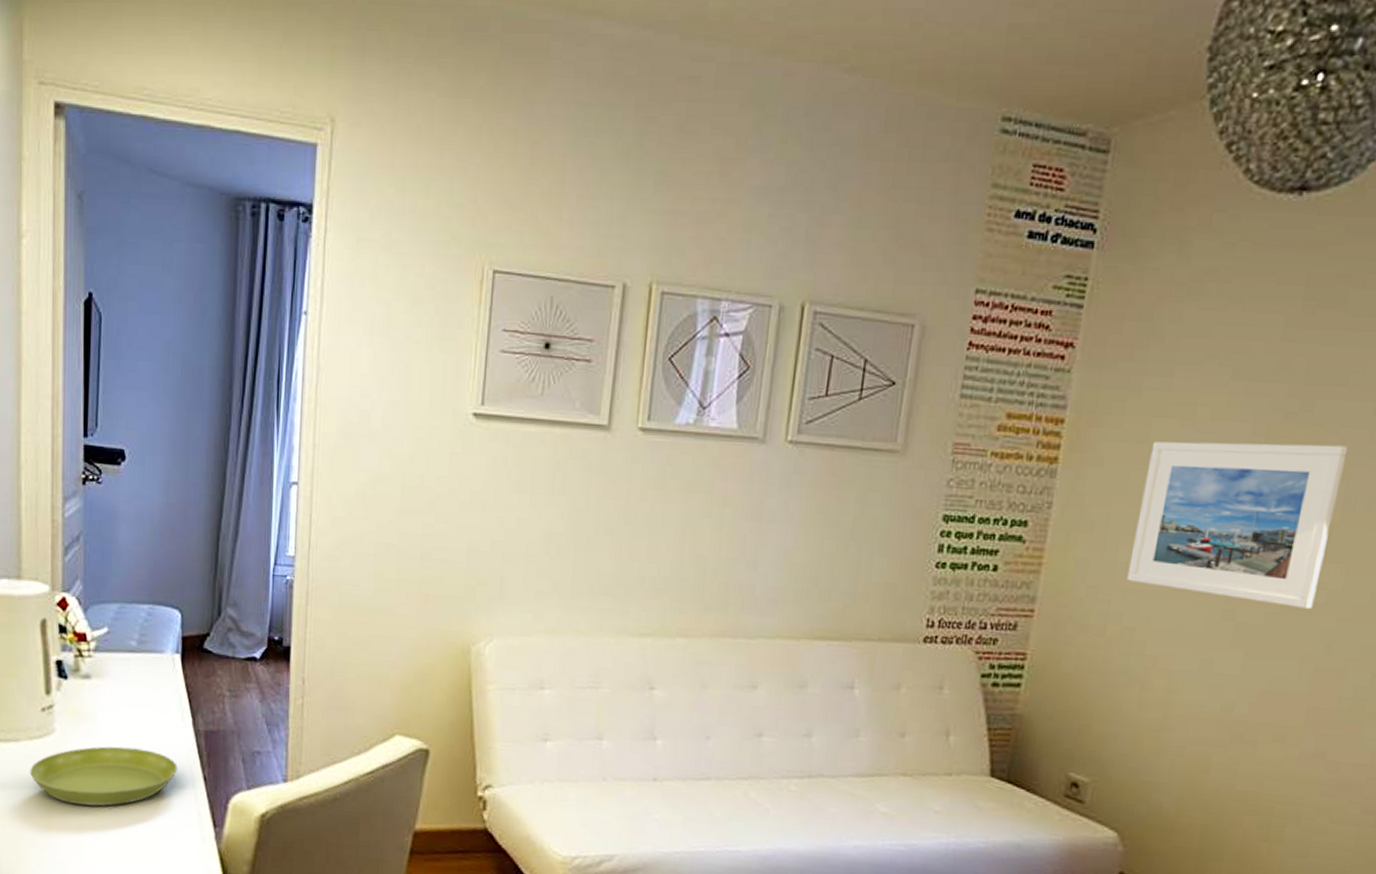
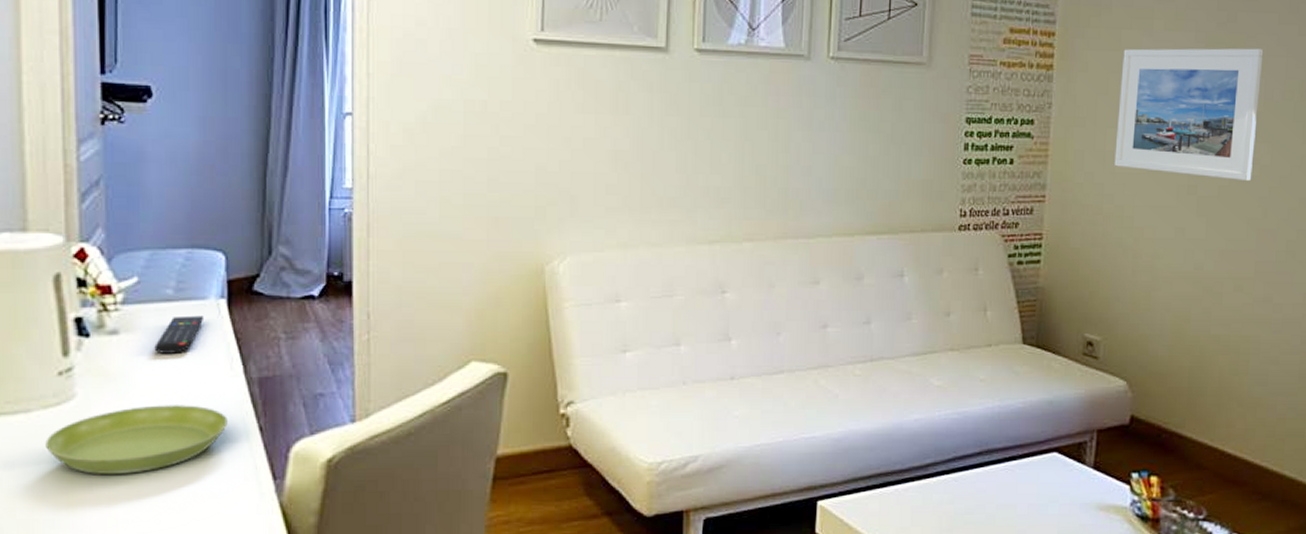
remote control: none [119,667,162,701] -> present [154,315,205,354]

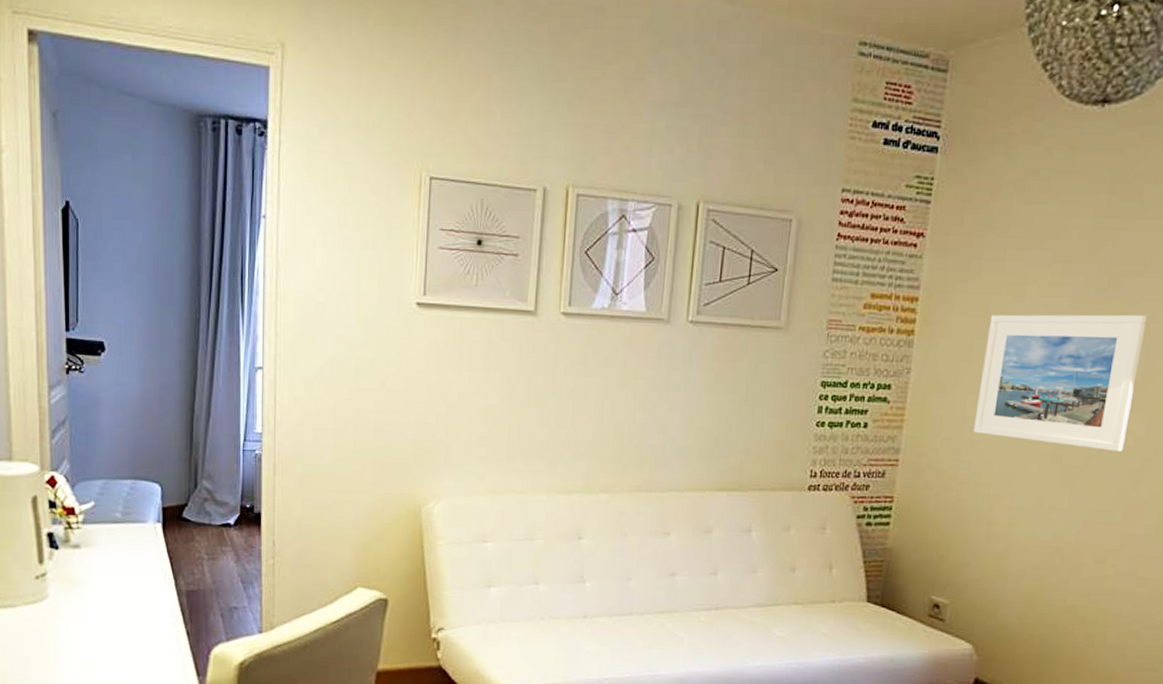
saucer: present [45,405,228,475] -> none [27,608,162,662]
remote control: present [154,315,205,354] -> none [107,535,145,567]

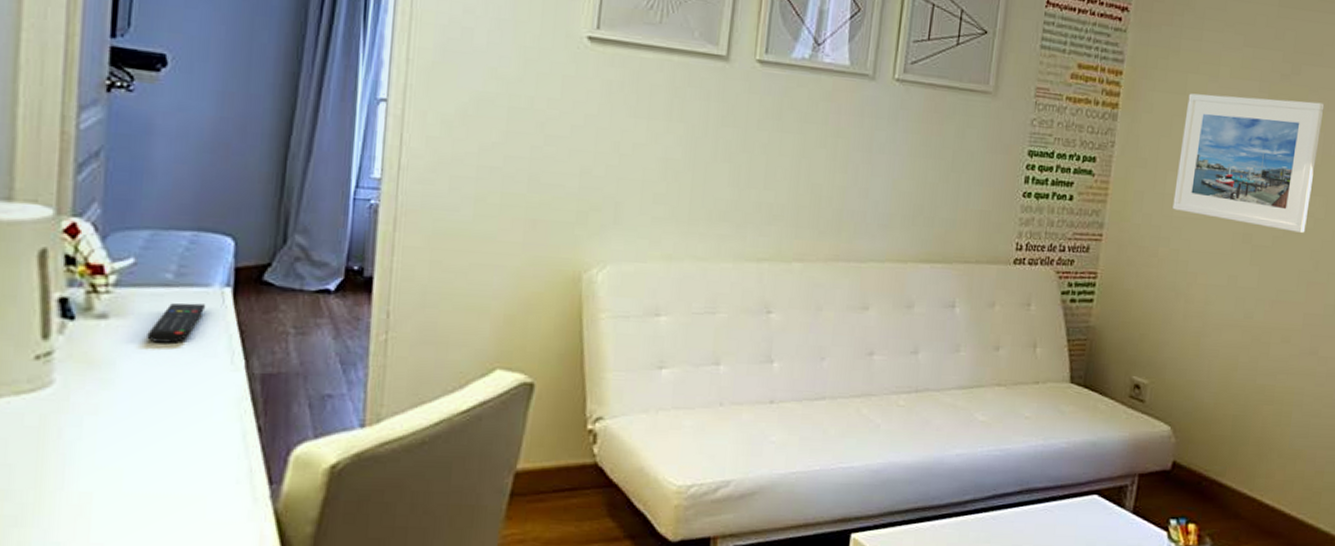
remote control: none [107,535,145,567] -> present [147,303,206,343]

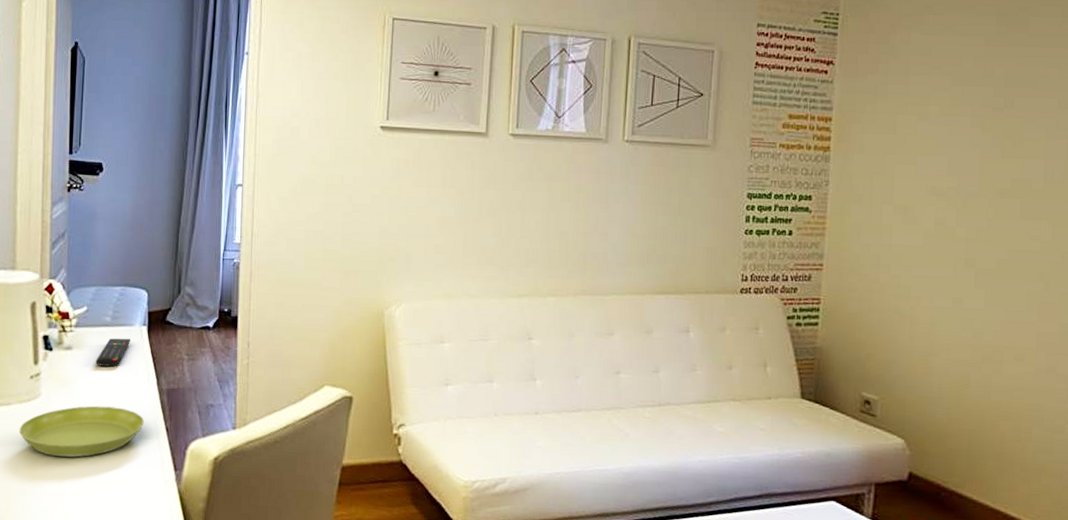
saucer: none [14,397,223,471] -> present [19,405,144,458]
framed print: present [1172,93,1325,233] -> none [890,131,1043,255]

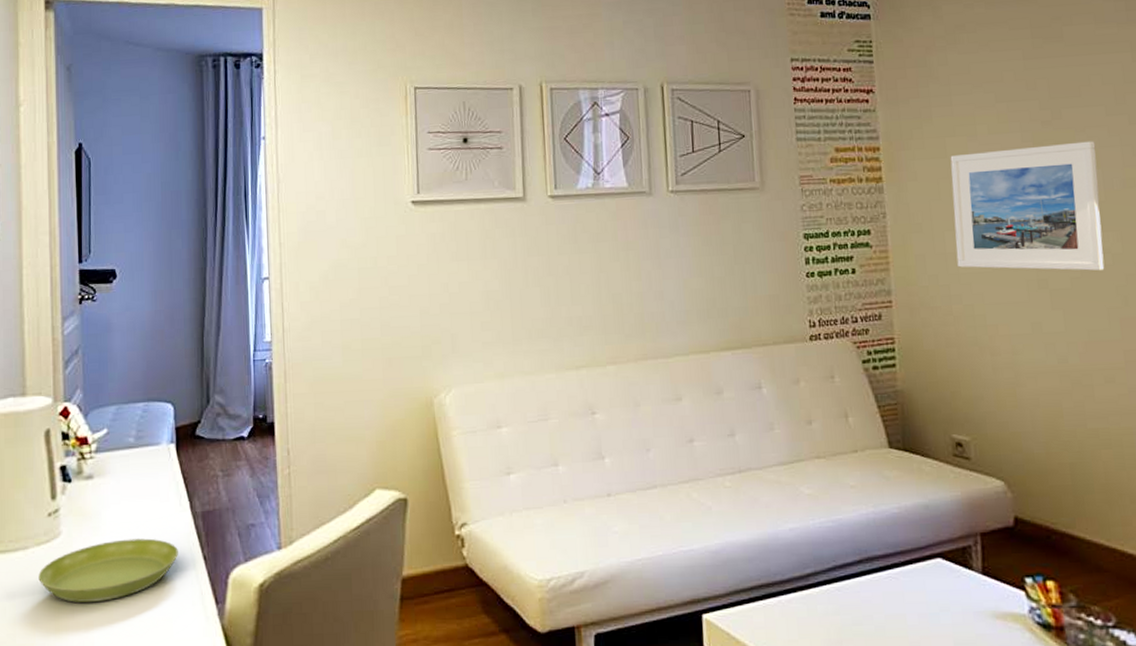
remote control: present [96,338,131,367] -> none [120,459,159,494]
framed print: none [890,131,1043,255] -> present [950,141,1105,271]

